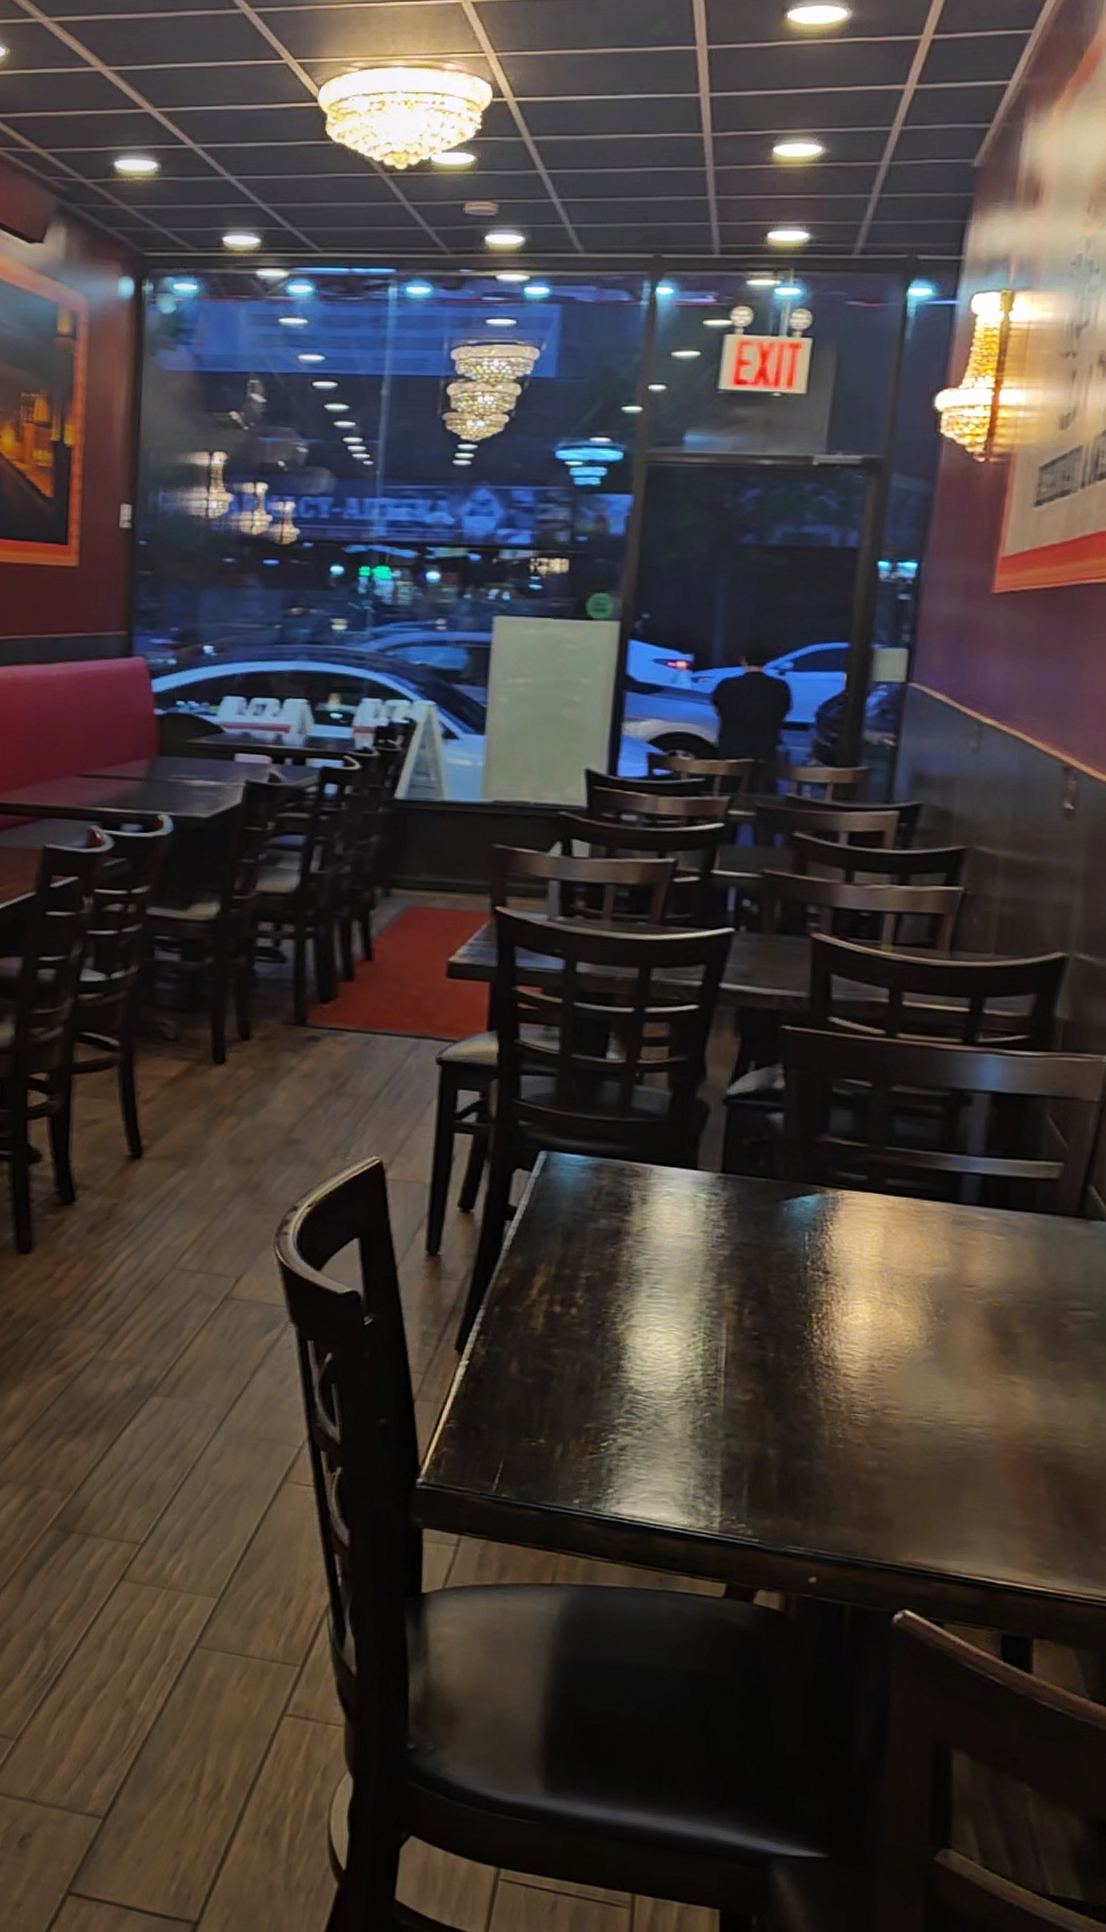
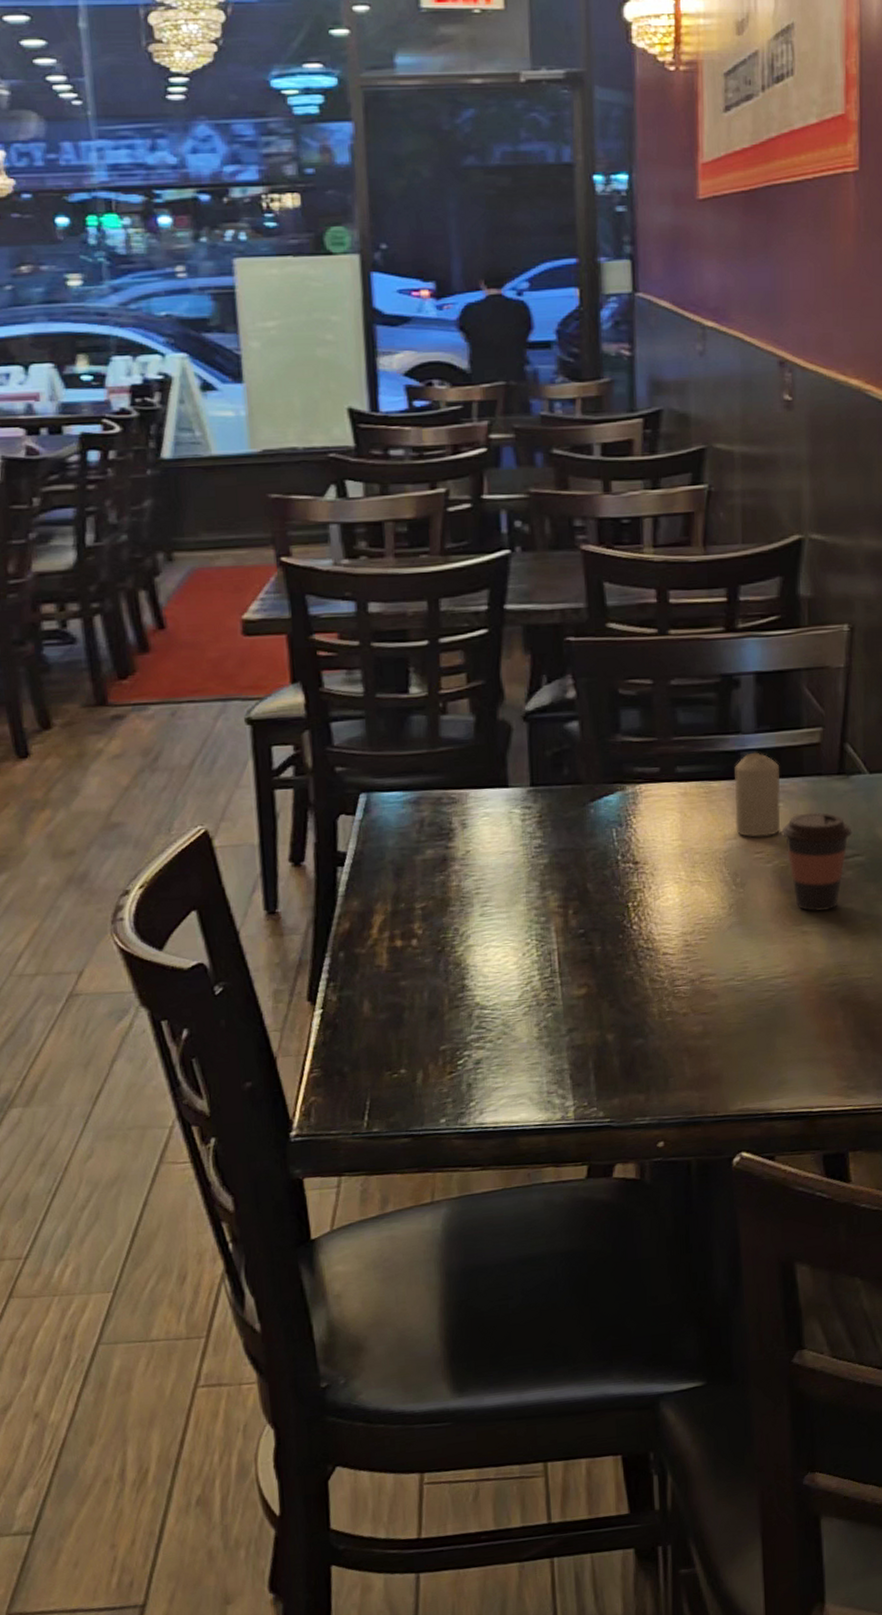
candle: none [946,1177,1008,1271] -> present [734,752,781,837]
coffee cup: none [999,1252,1085,1365] -> present [781,812,852,912]

